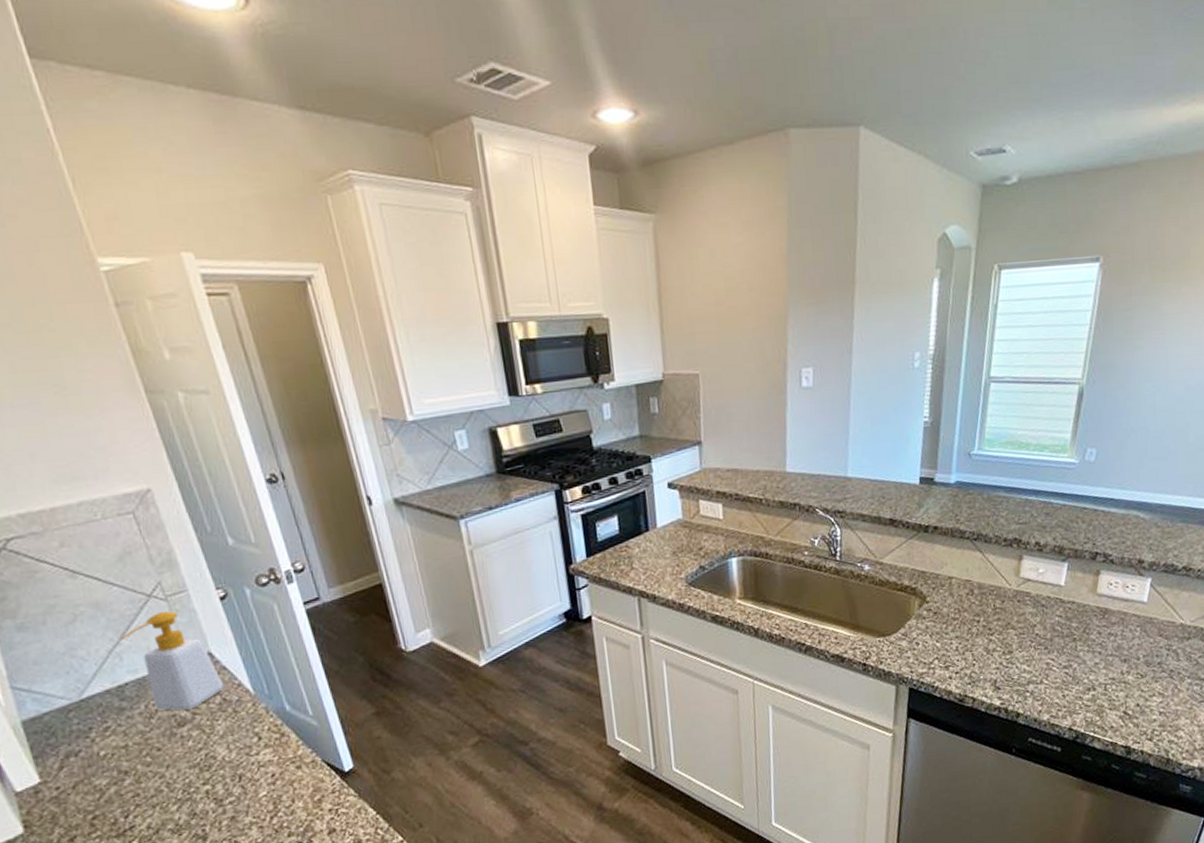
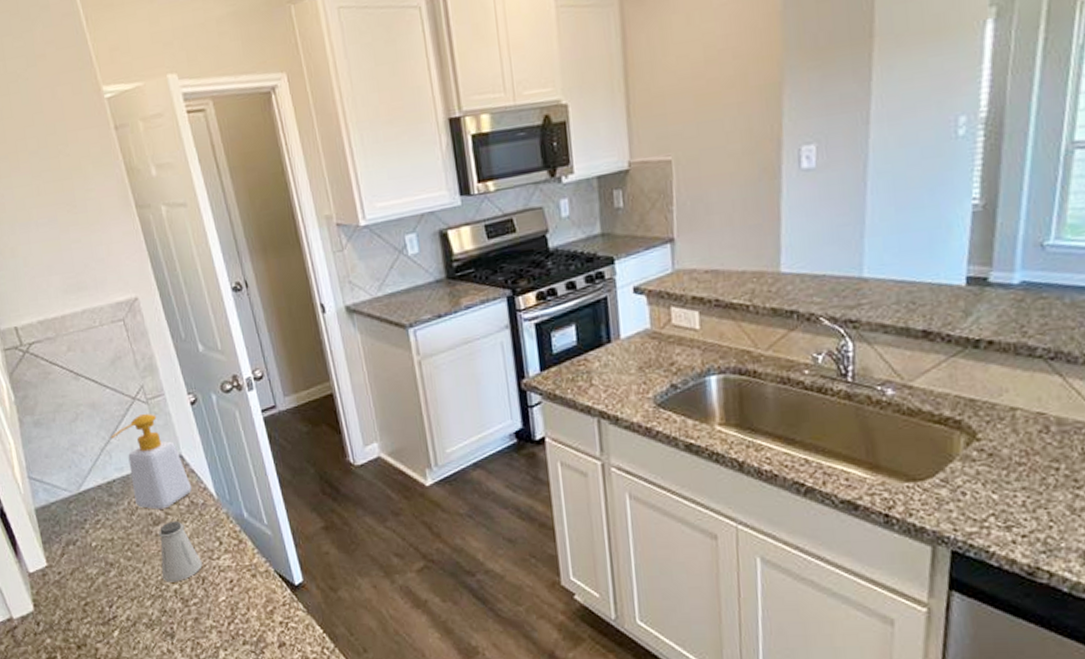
saltshaker: none [184,720,239,785] -> present [159,521,203,583]

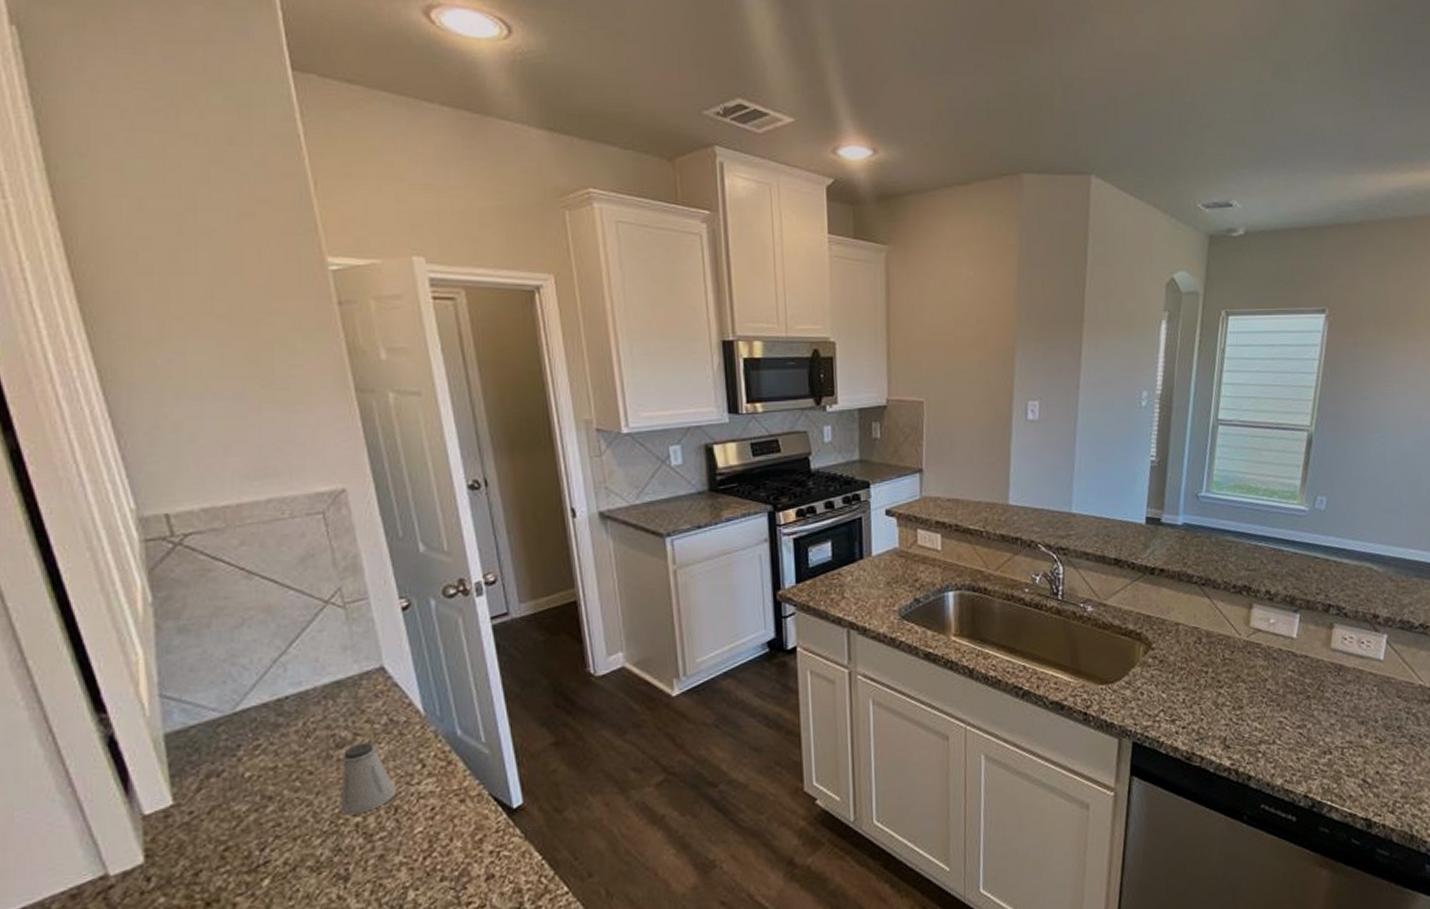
soap bottle: present [110,414,192,510] -> none [288,620,392,730]

